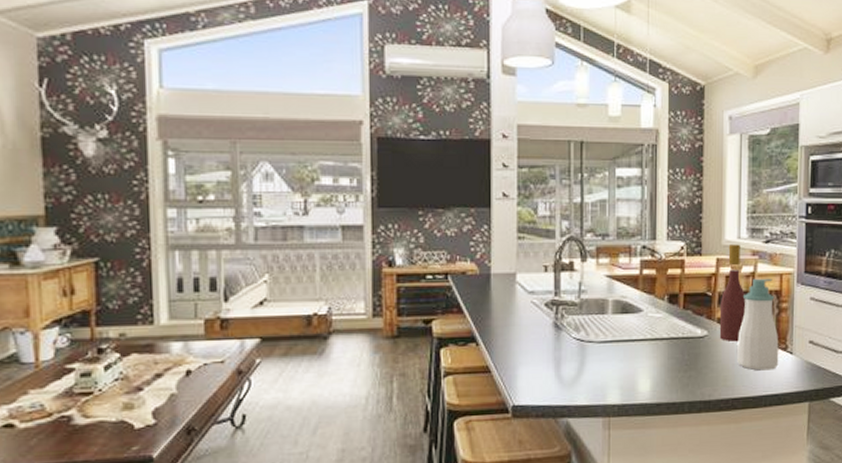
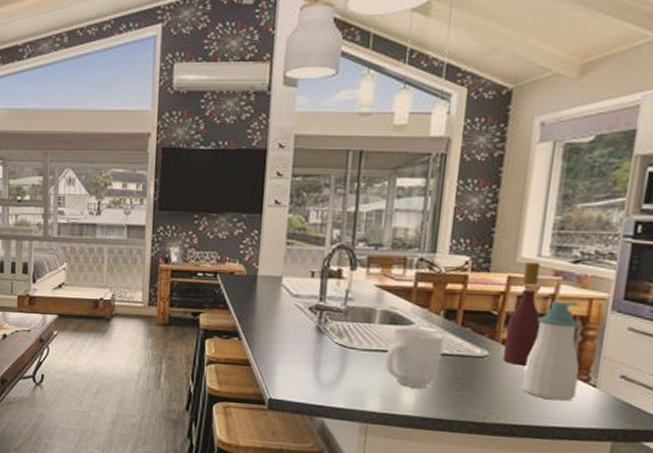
mug: none [620,316,671,374] -> present [385,328,444,388]

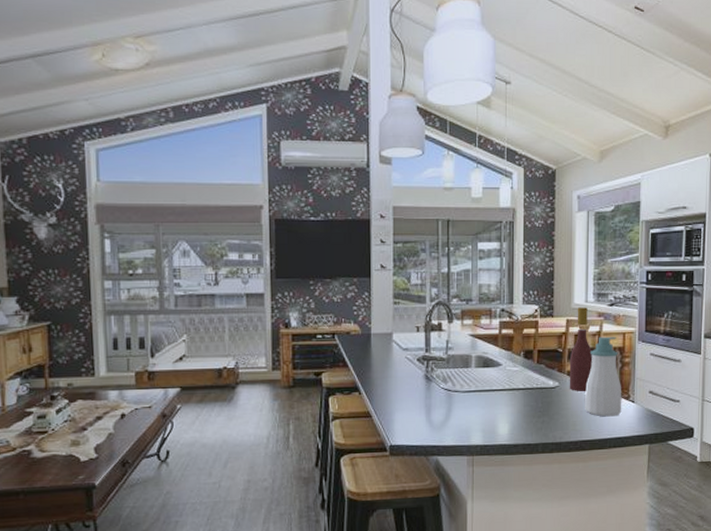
mug: present [385,328,444,388] -> none [482,369,526,419]

